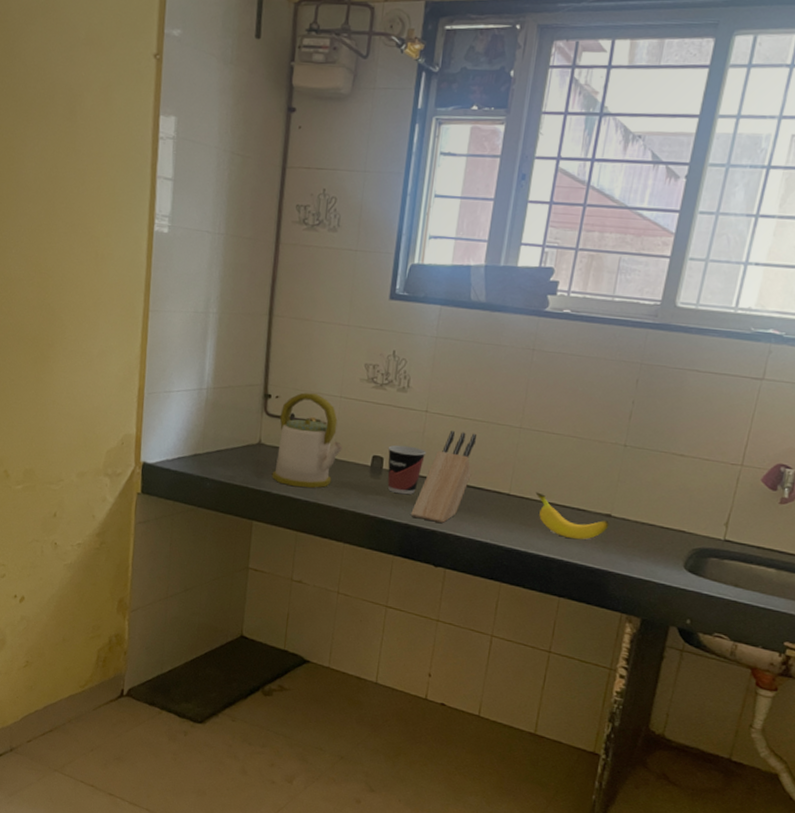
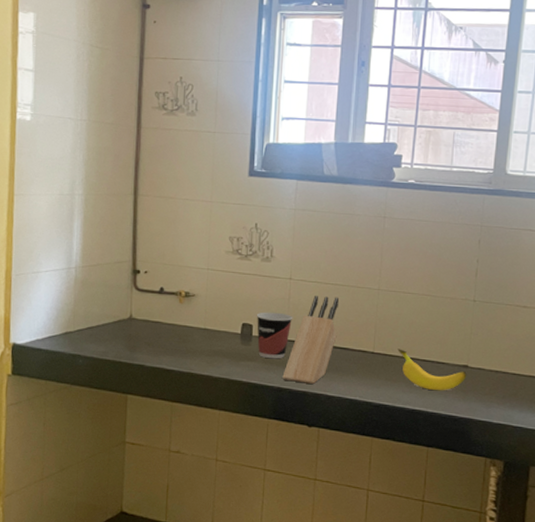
kettle: present [271,392,343,489] -> none [144,267,212,359]

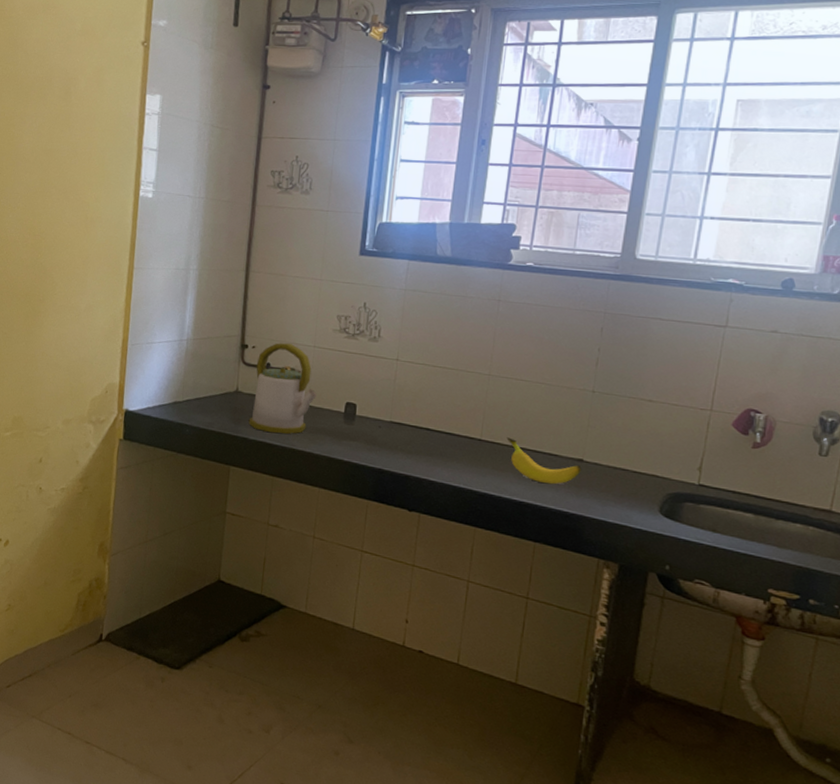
kettle: none [144,267,212,359] -> present [248,343,317,434]
cup: present [256,312,293,359] -> none [360,392,398,440]
knife block: present [282,296,340,385] -> none [384,378,447,469]

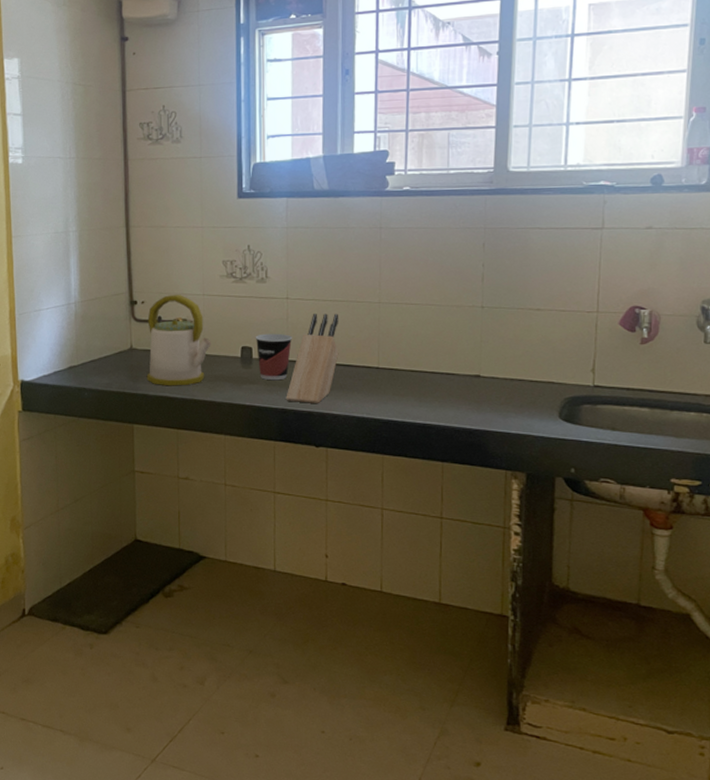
cup: none [360,392,398,440] -> present [255,333,293,381]
knife block: none [384,378,447,469] -> present [286,313,339,404]
banana: present [506,437,582,485] -> none [403,362,479,404]

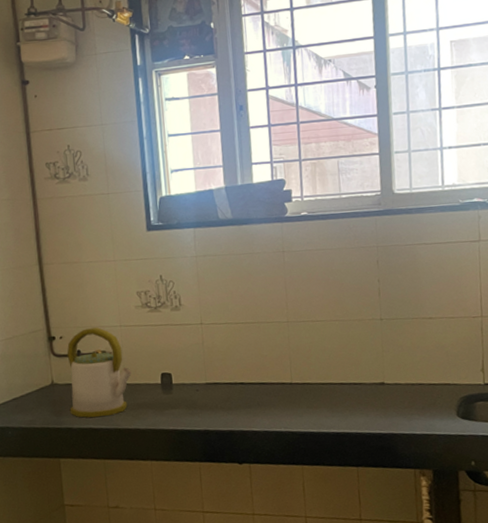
cup: present [255,333,293,381] -> none [173,357,210,404]
knife block: present [286,313,339,404] -> none [207,334,254,423]

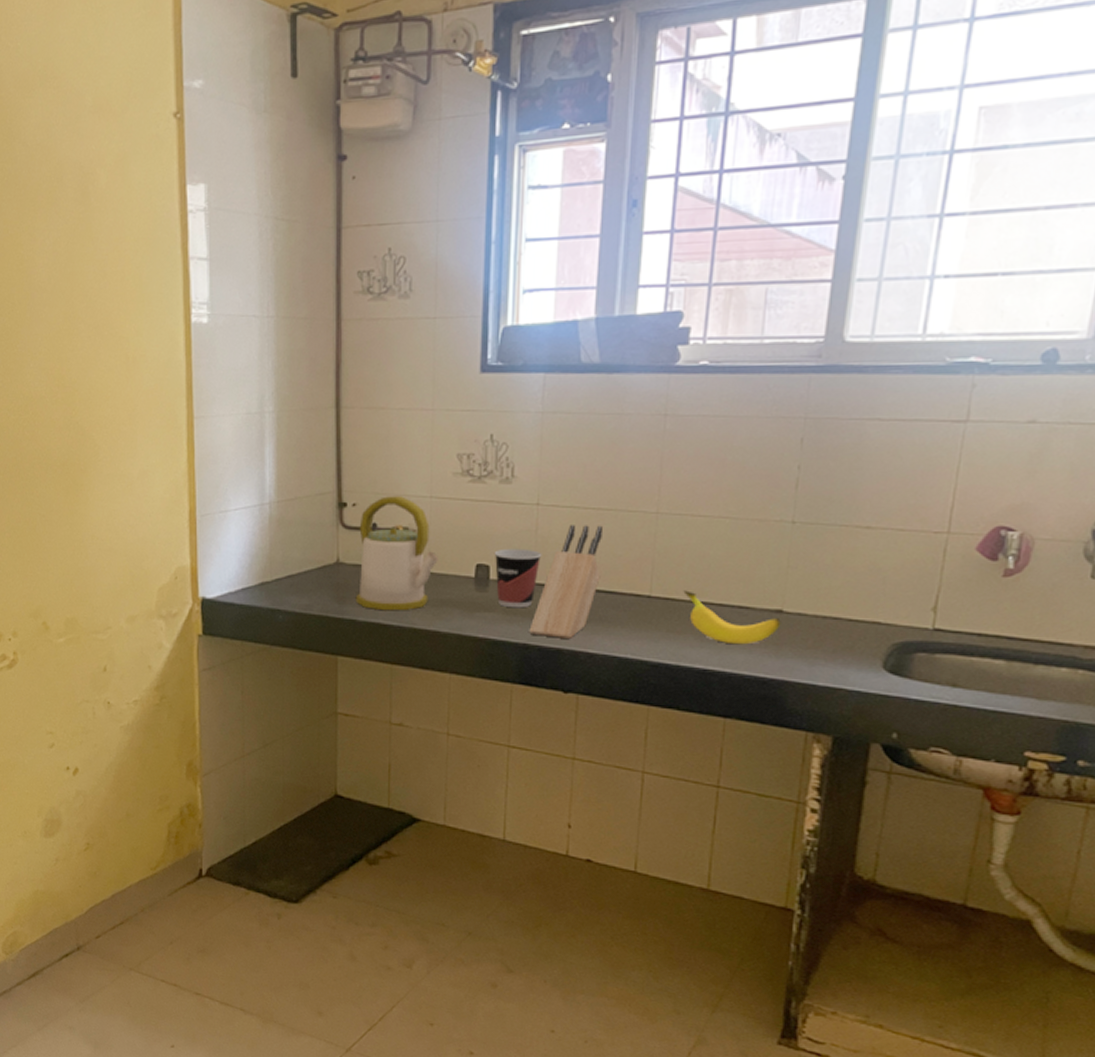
cup: none [173,357,210,404] -> present [494,548,542,608]
knife block: none [207,334,254,423] -> present [529,525,604,640]
banana: none [314,376,385,412] -> present [683,590,781,645]

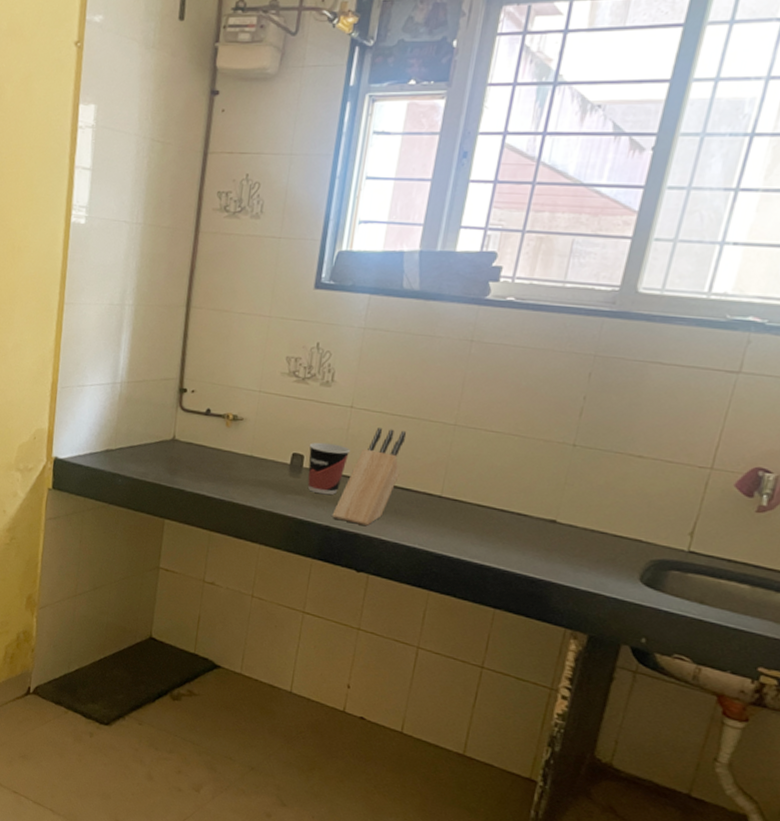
kettle: present [355,496,438,611] -> none [185,387,261,487]
banana: present [683,590,781,645] -> none [470,494,554,547]

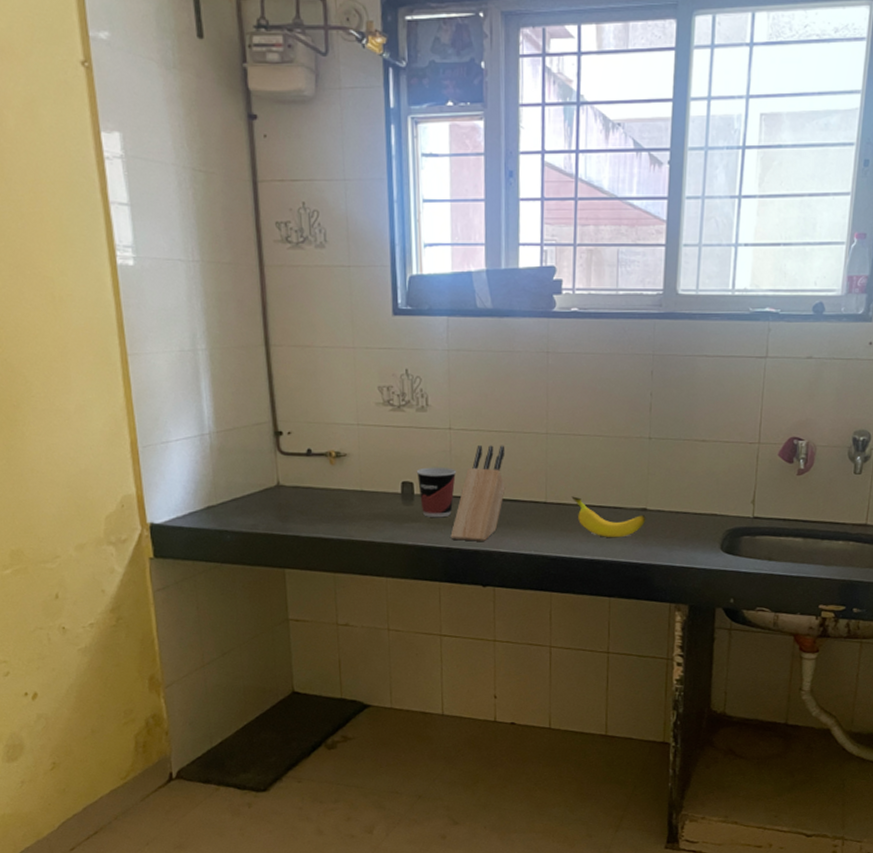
banana: none [470,494,554,547] -> present [571,496,646,538]

